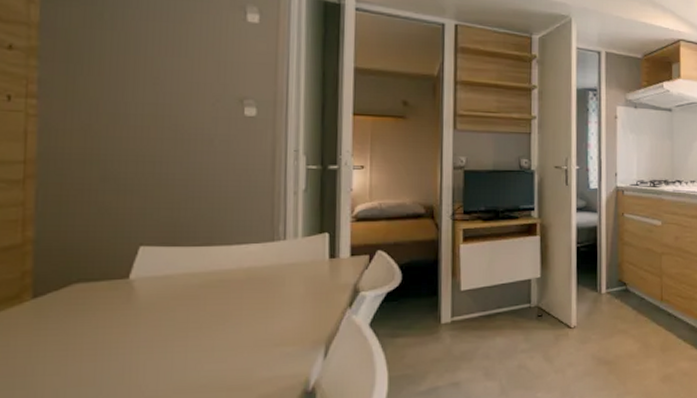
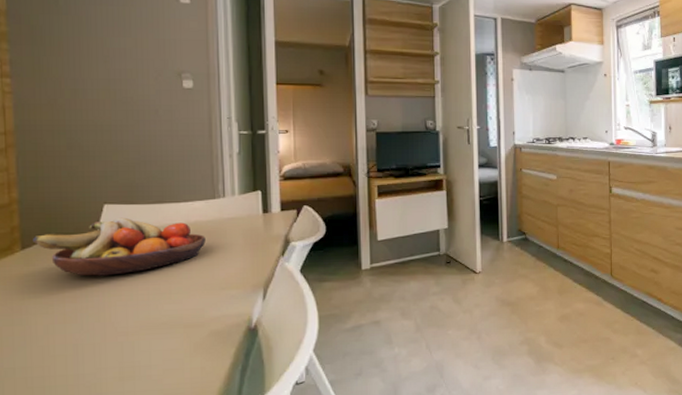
fruit bowl: none [48,261,260,330] -> present [33,217,206,276]

